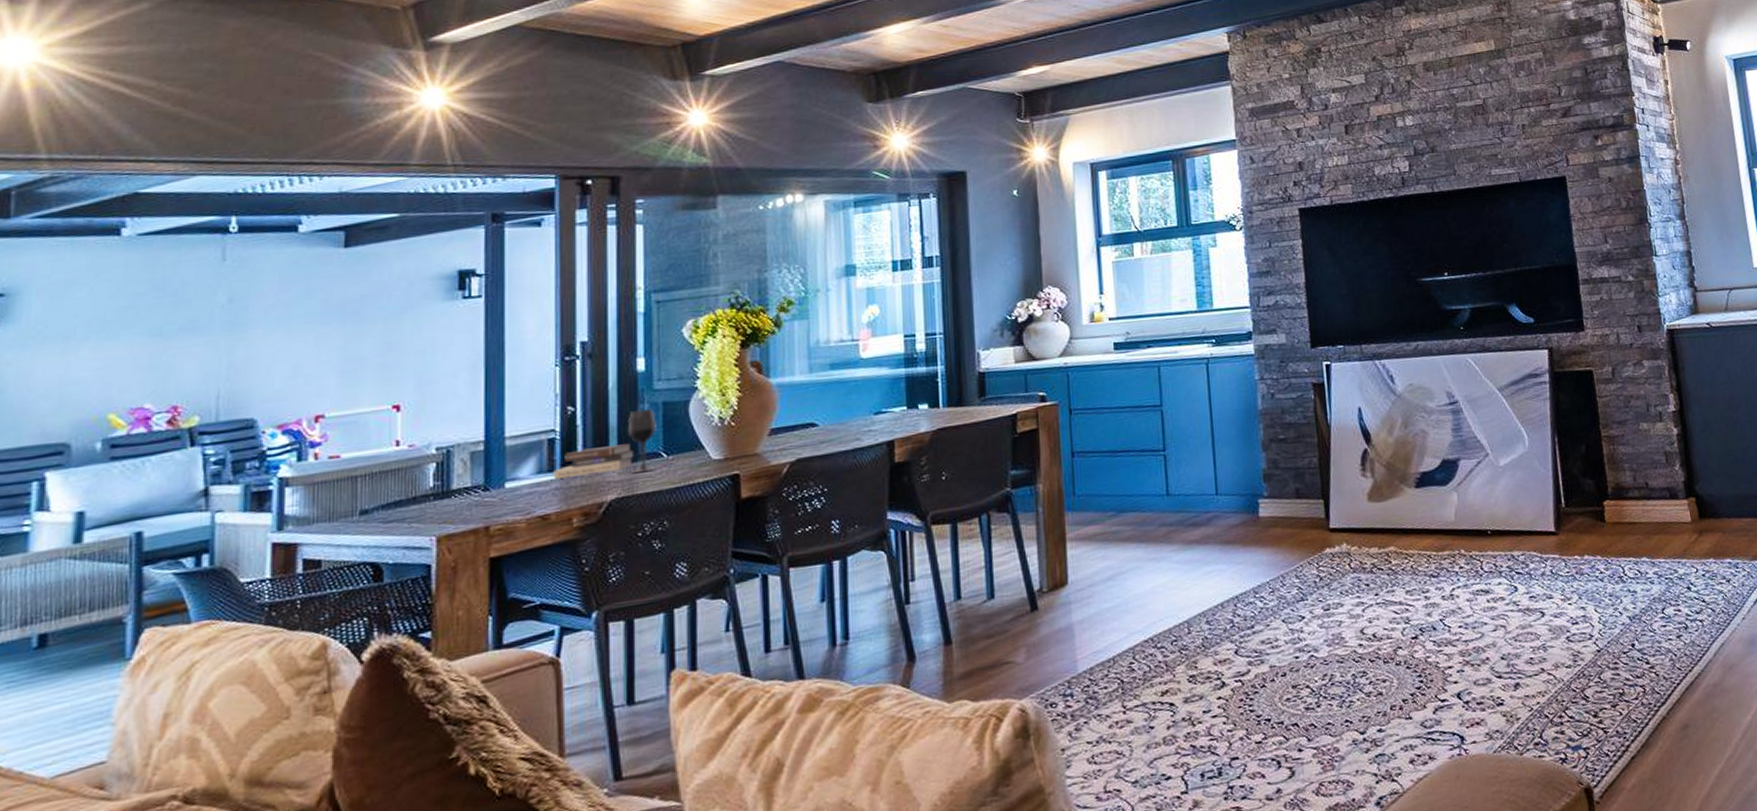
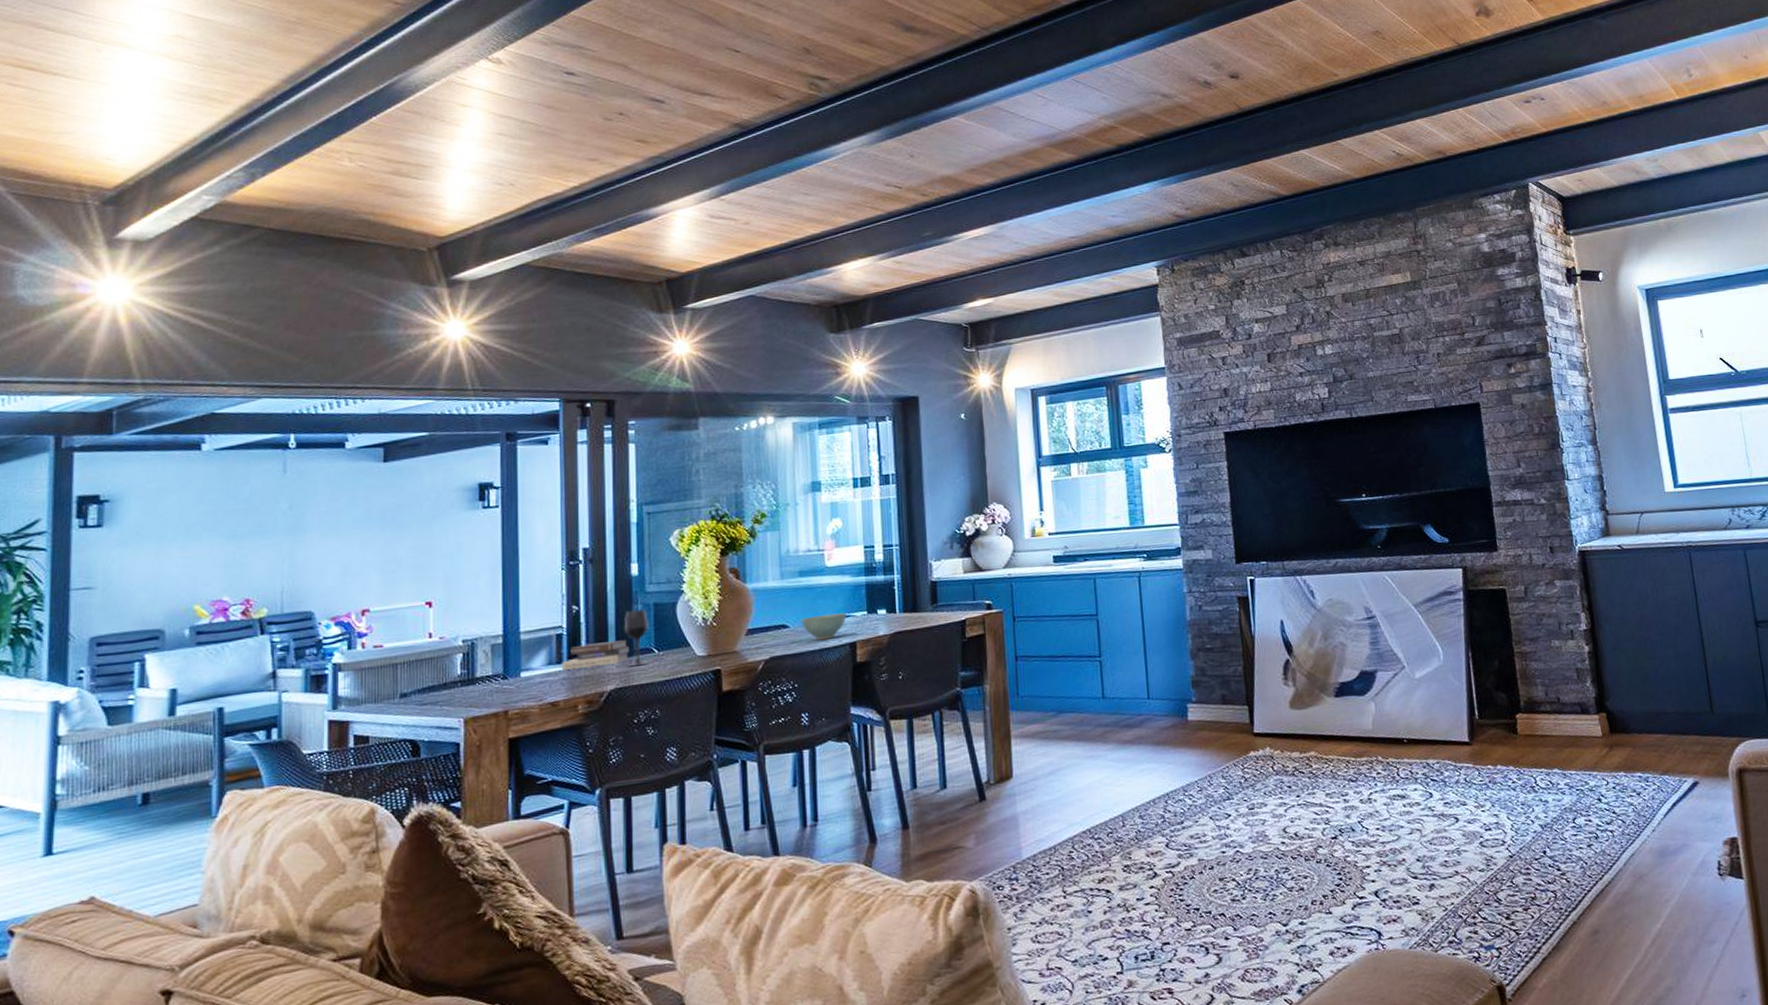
bowl: none [832,408,884,440] -> present [801,612,847,640]

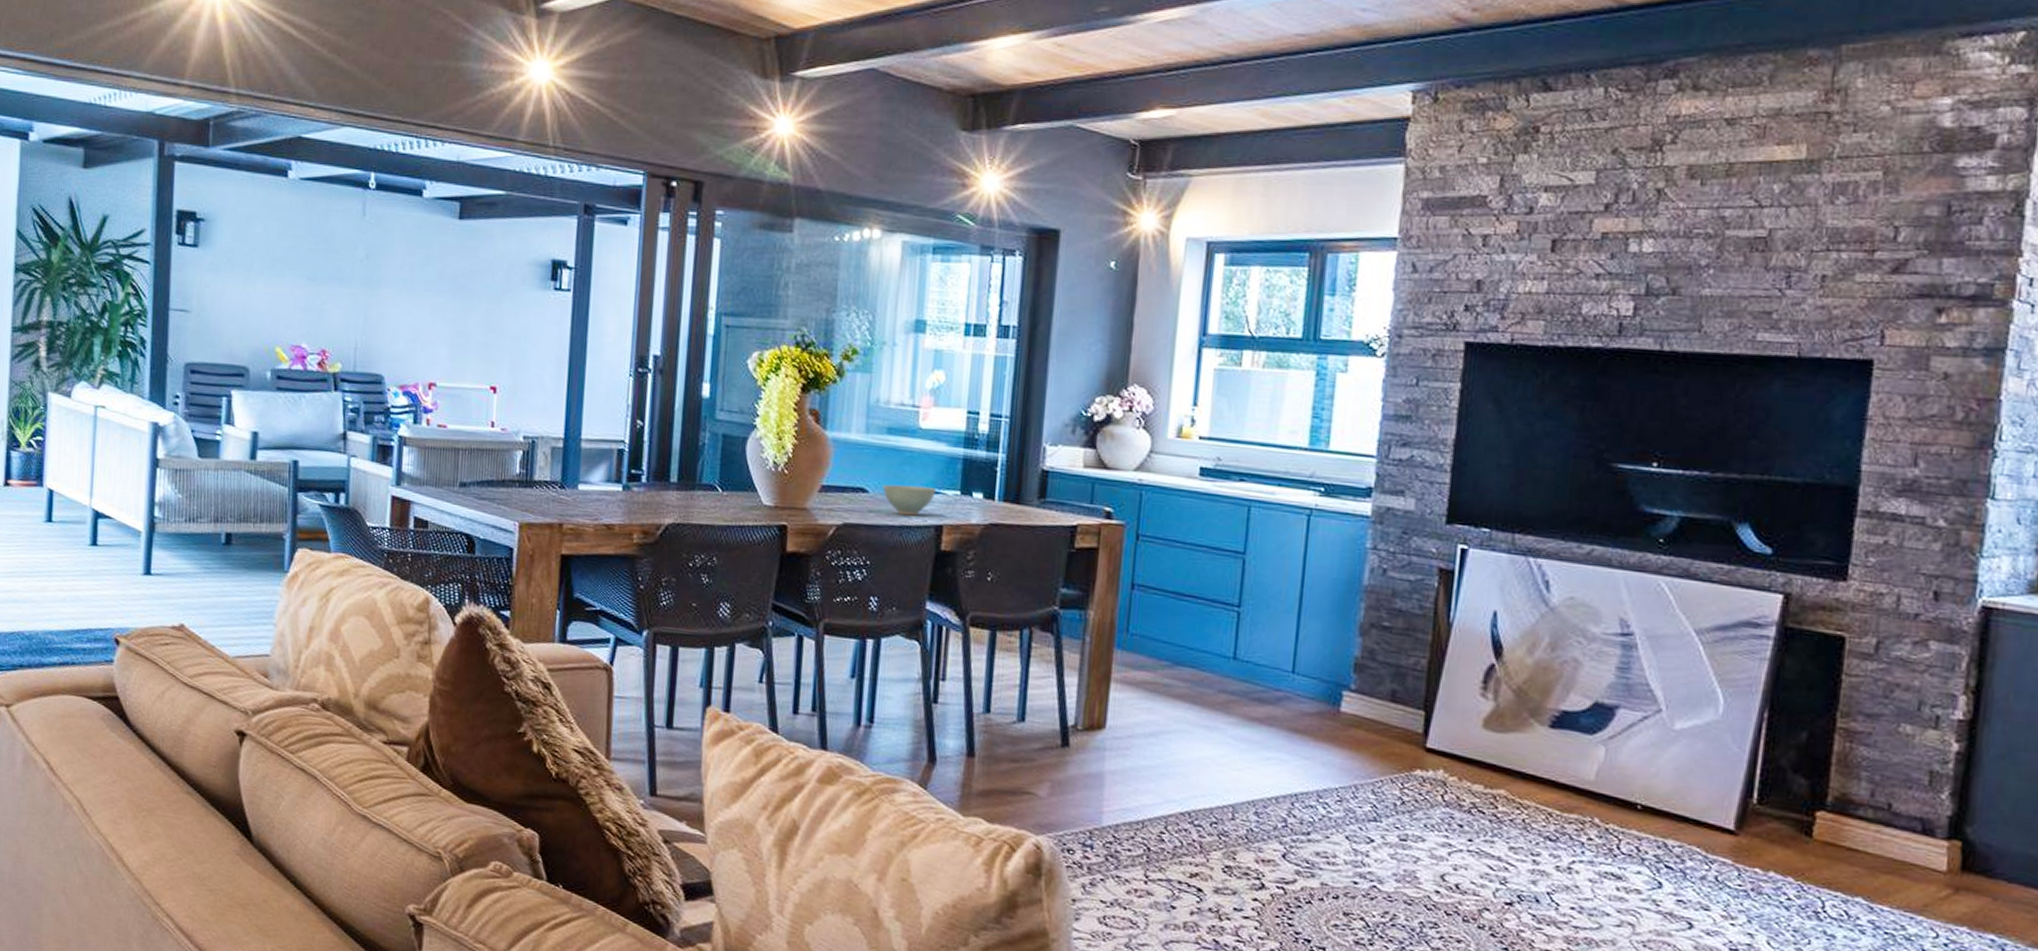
books: present [561,640,630,672] -> none [620,466,693,496]
wine glass: present [624,609,650,667] -> none [688,437,716,504]

